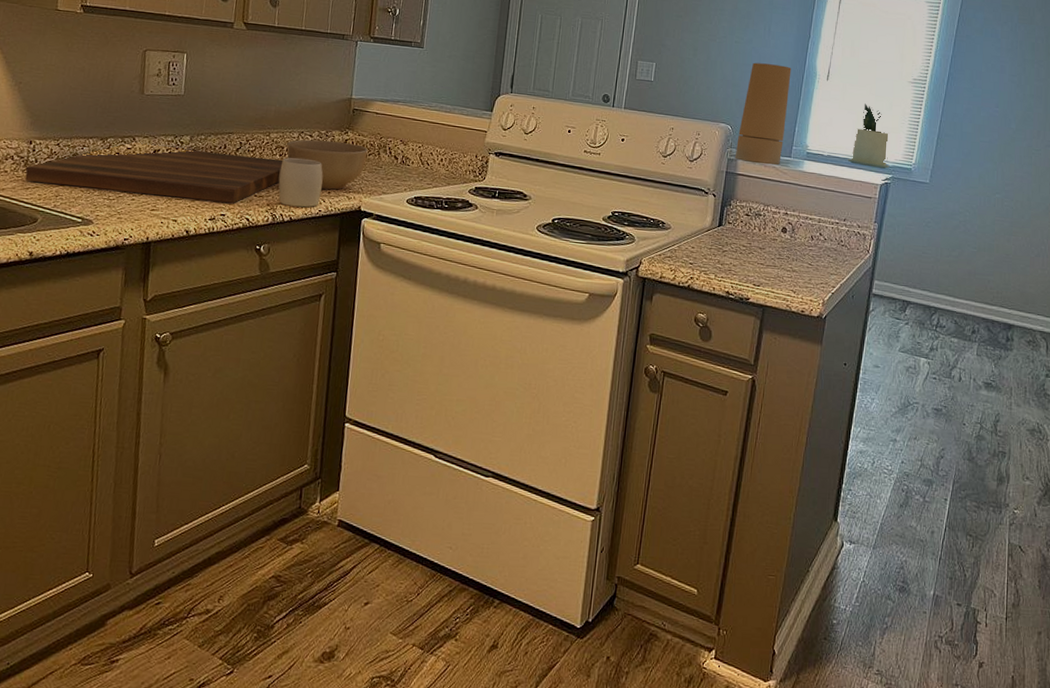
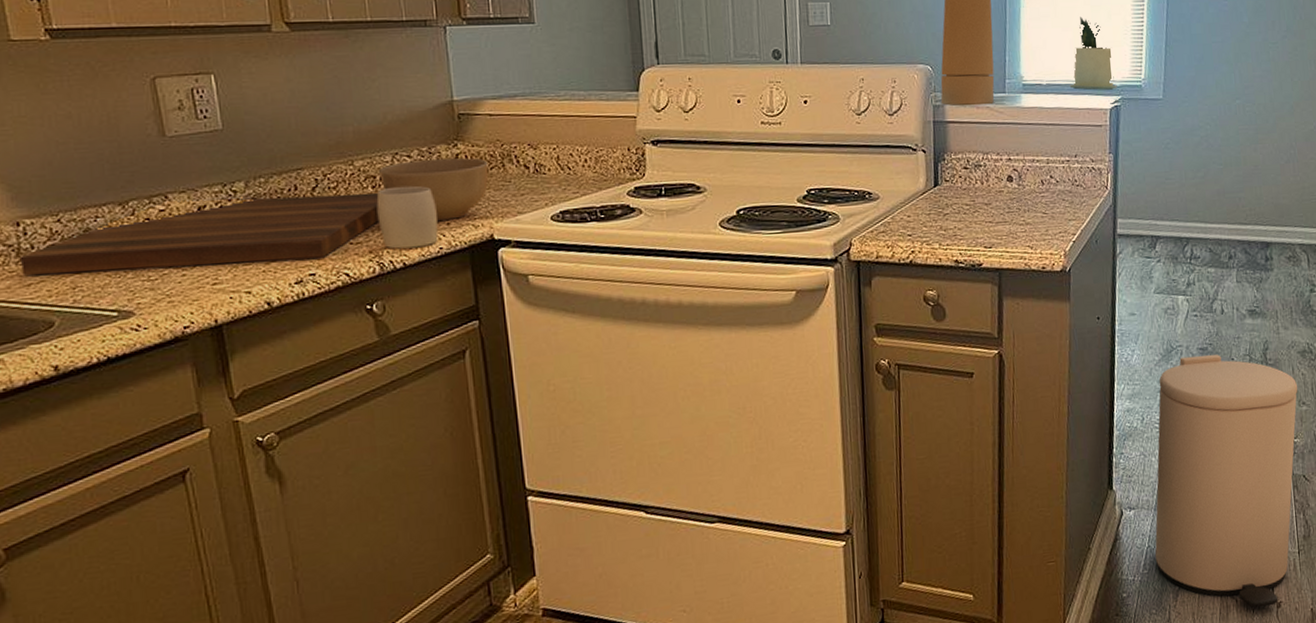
pedal bin: none [867,413,1024,664] -> present [1155,354,1298,608]

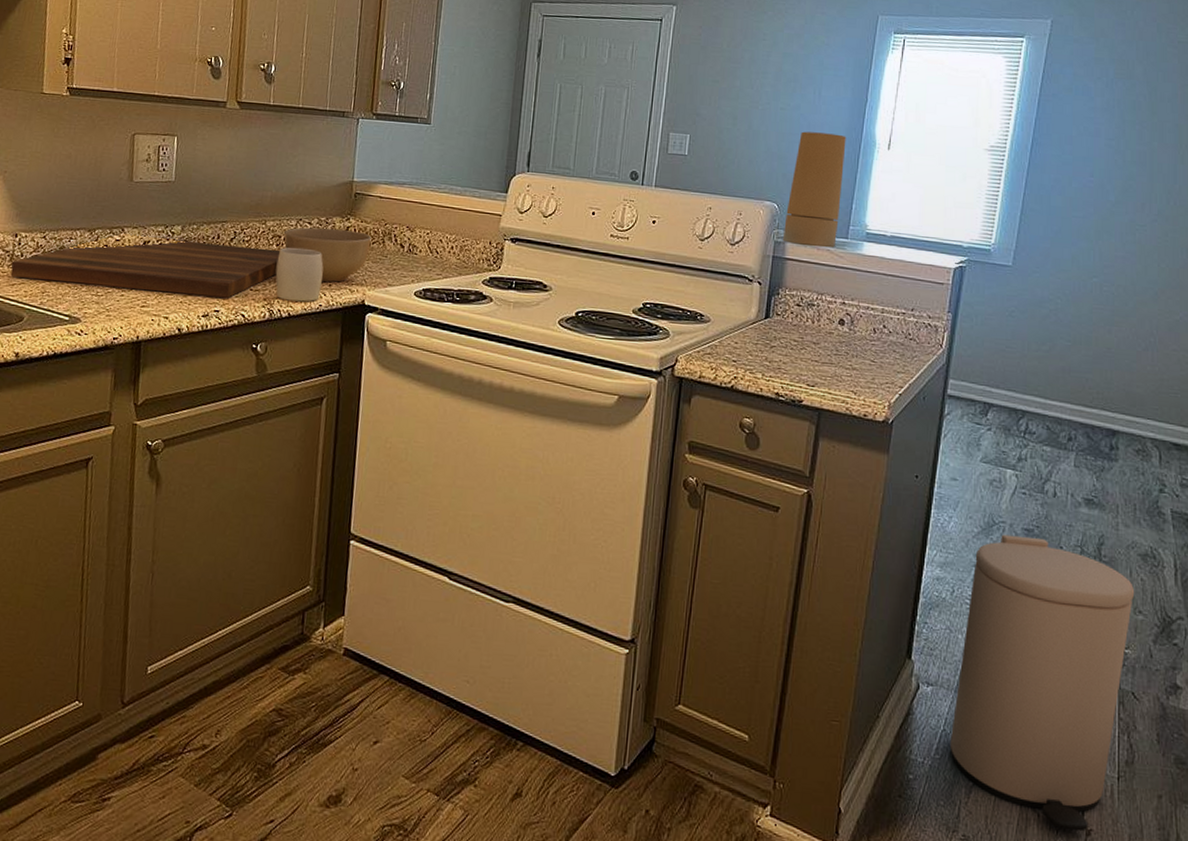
planter: present [1069,17,1117,91] -> none [914,175,965,250]

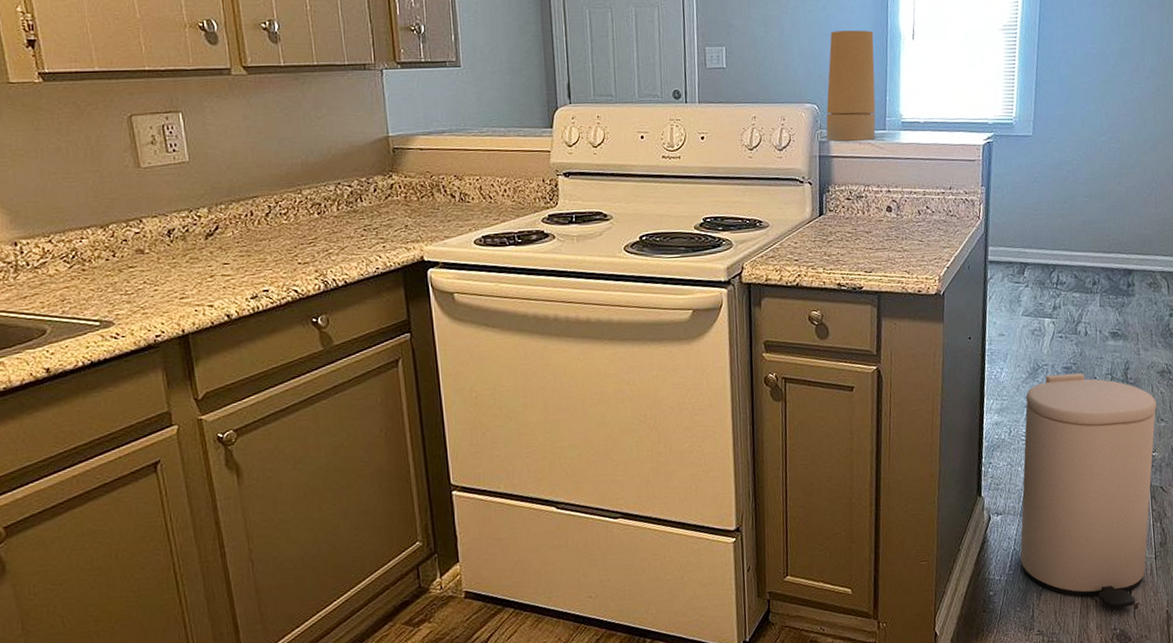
cutting board: present [10,239,281,298] -> none [17,218,324,289]
mug: present [275,247,324,302] -> none [321,212,375,269]
bowl: present [284,227,372,282] -> none [324,187,420,243]

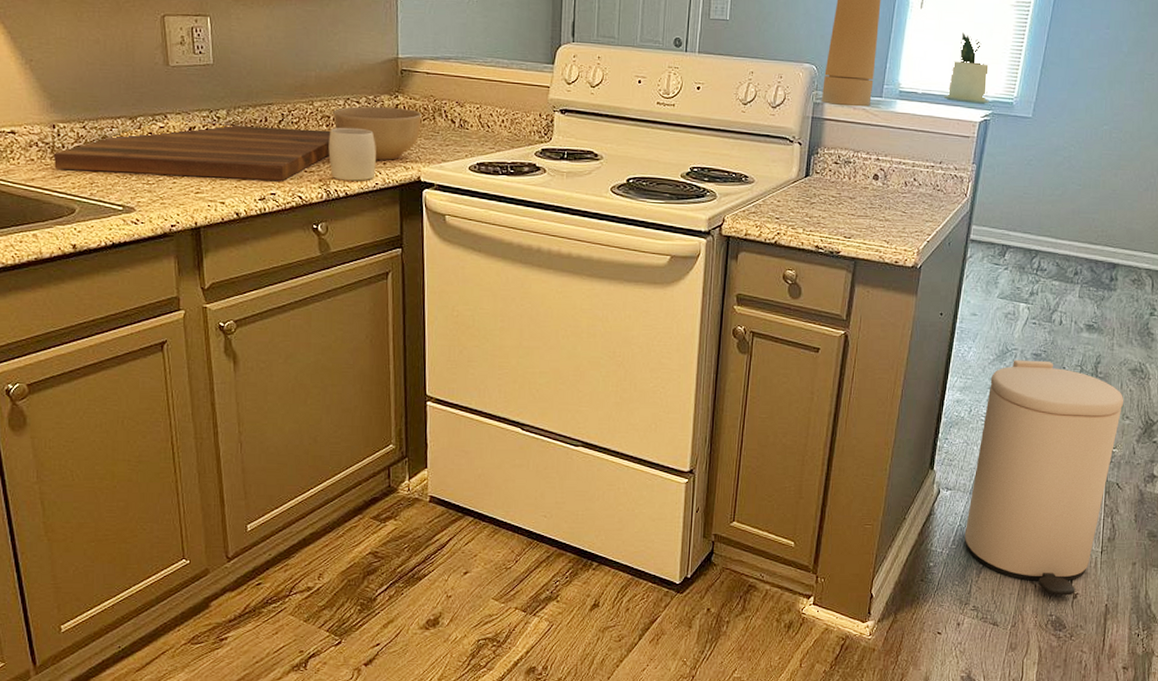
cutting board: none [17,218,324,289] -> present [53,124,331,181]
mug: none [321,212,375,269] -> present [328,127,376,181]
bowl: none [324,187,420,243] -> present [333,106,422,160]
planter: none [945,59,990,128] -> present [943,32,989,104]

